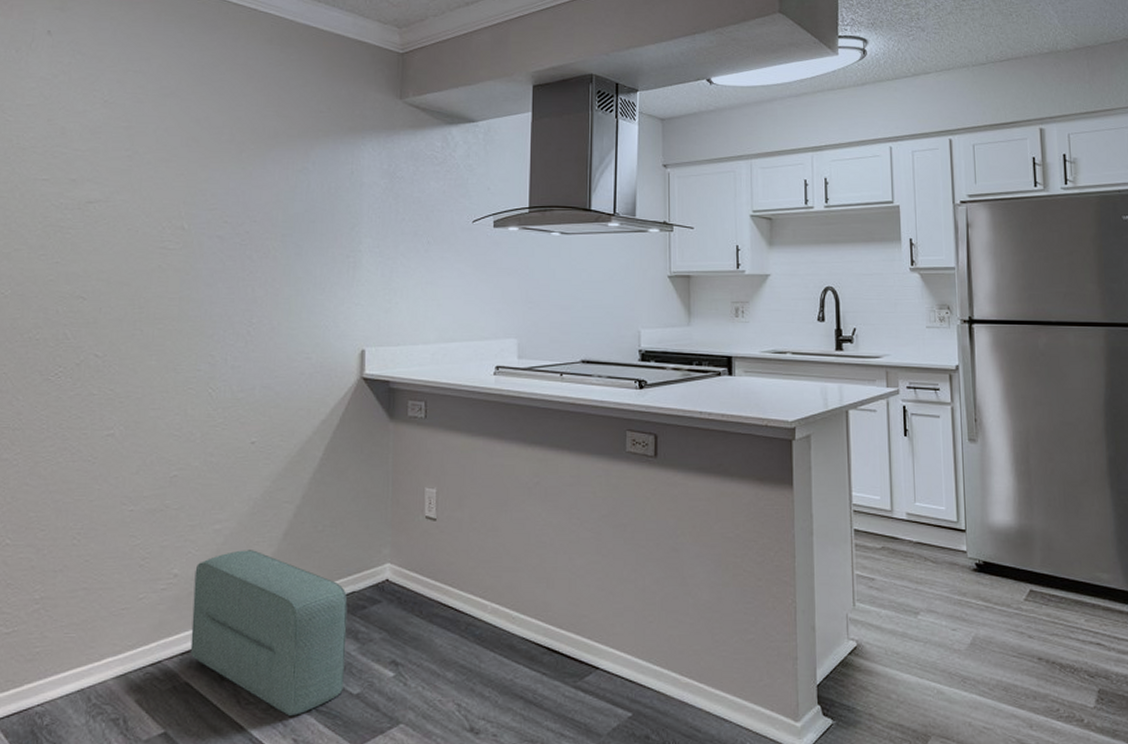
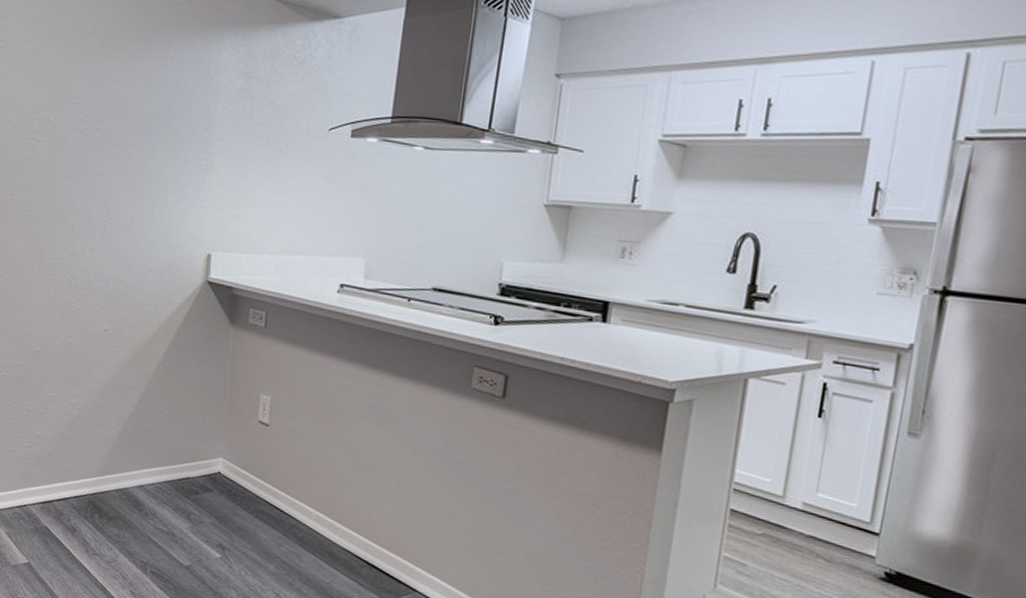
pouf: present [190,550,348,716] -> none [49,424,183,573]

